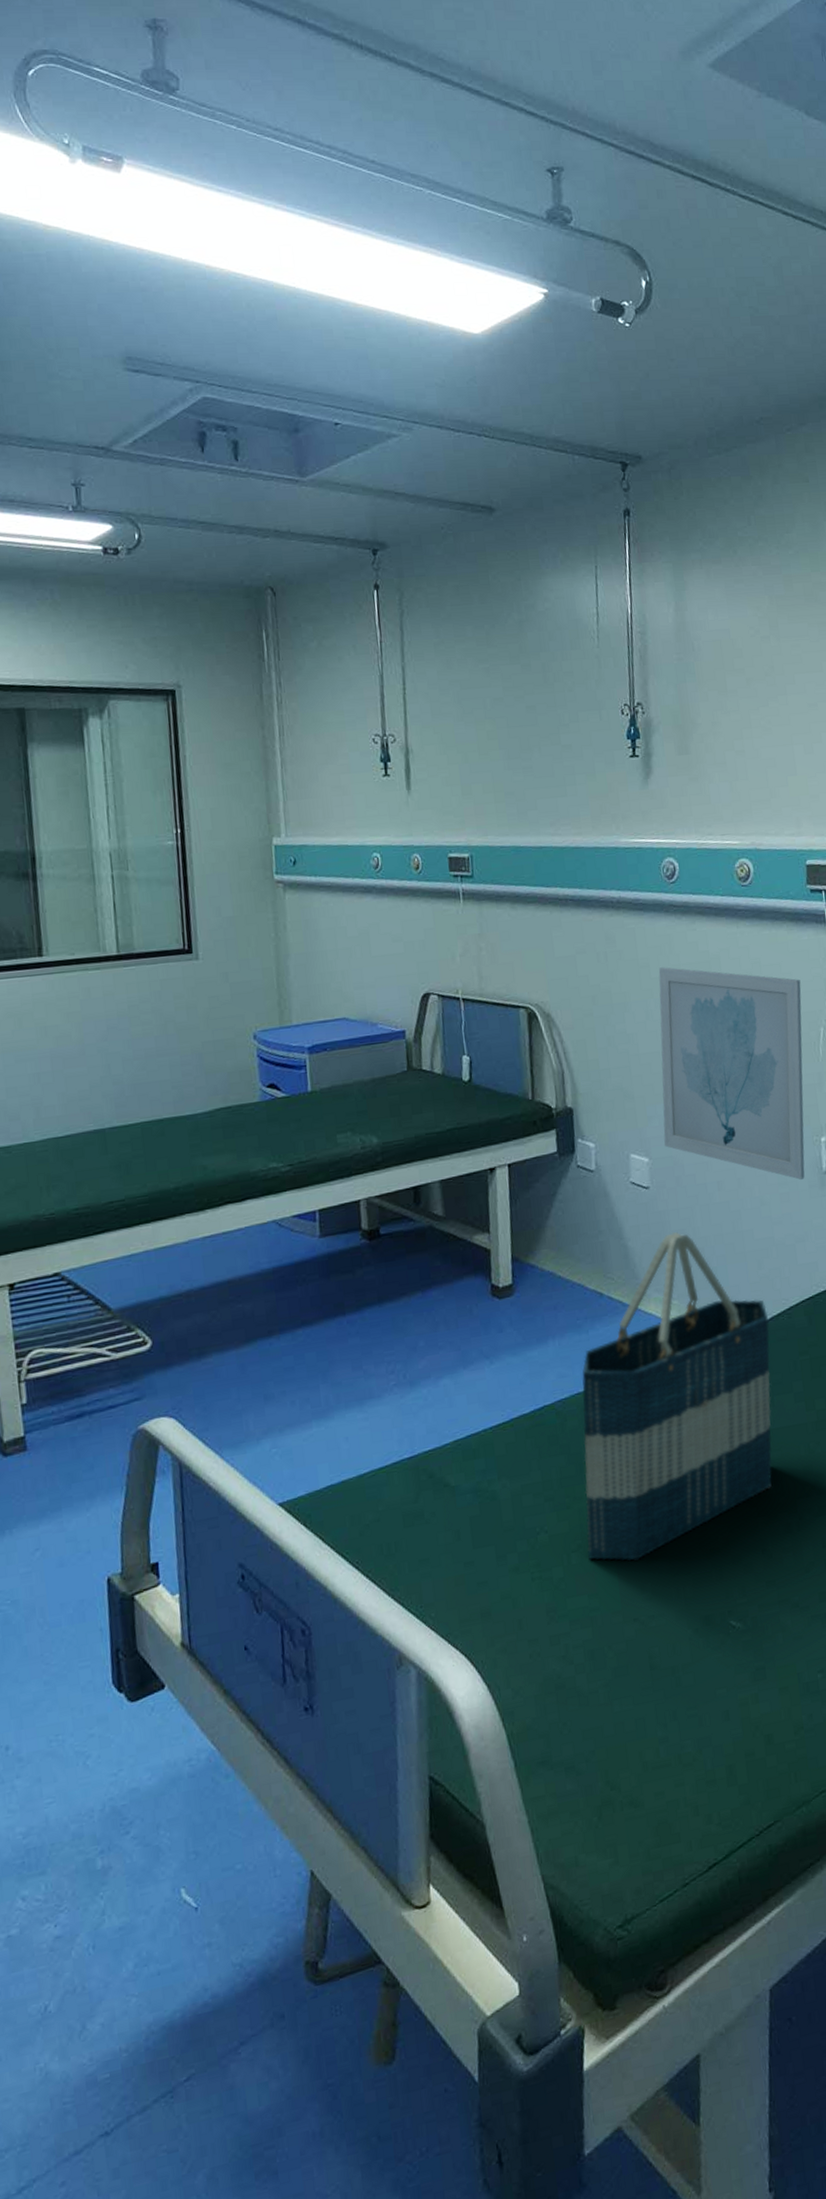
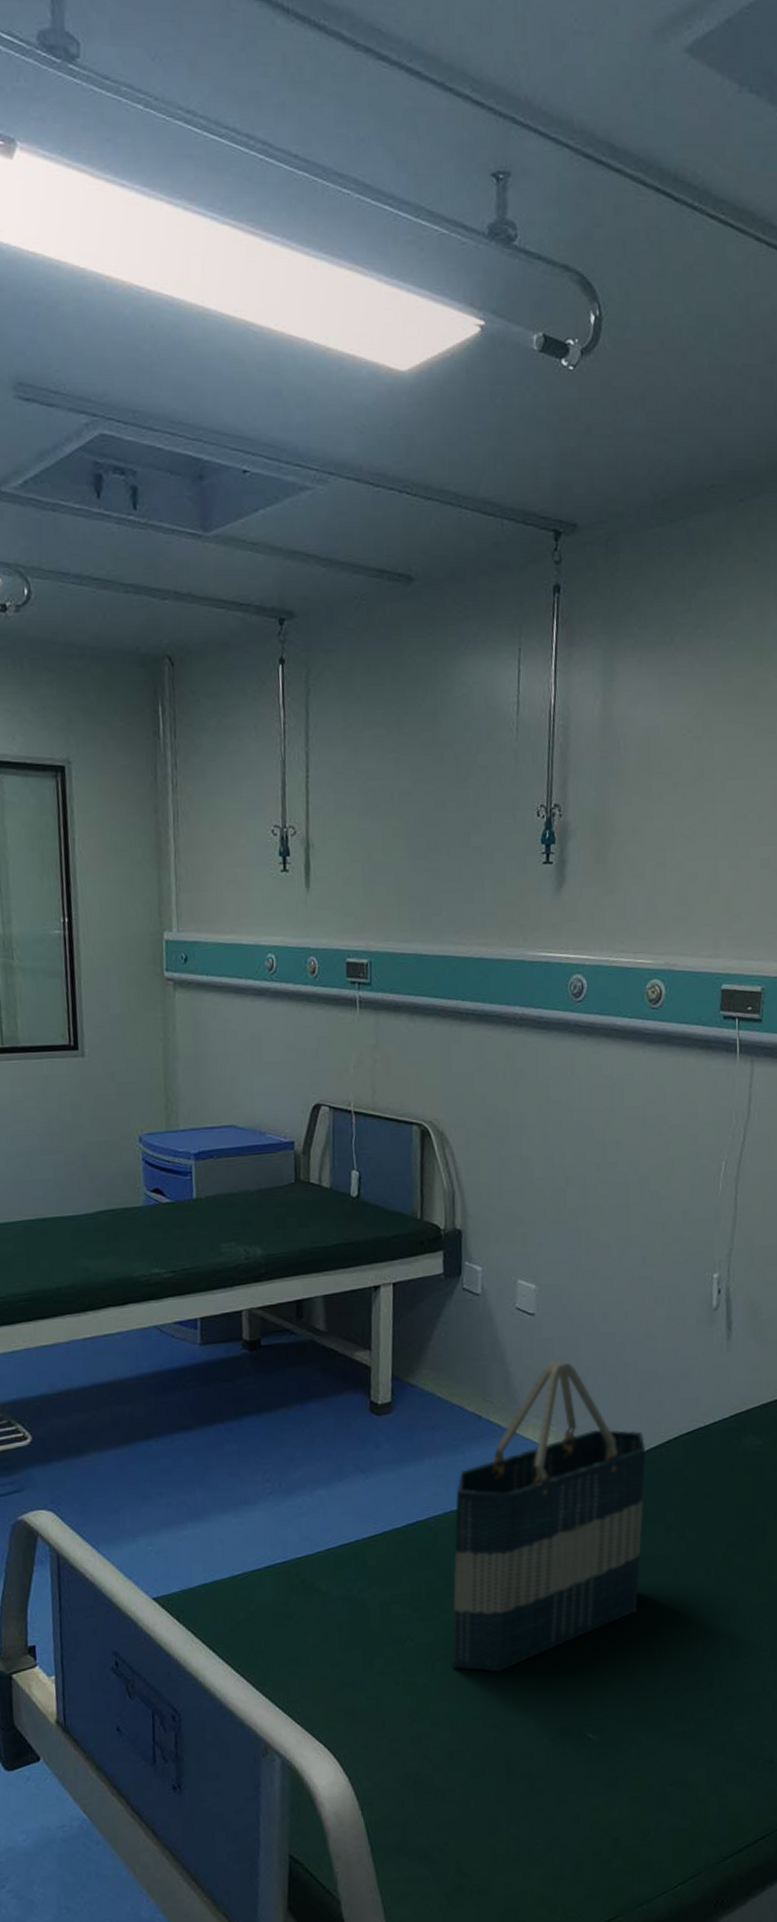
wall art: present [658,967,805,1180] -> none [553,1090,706,1315]

